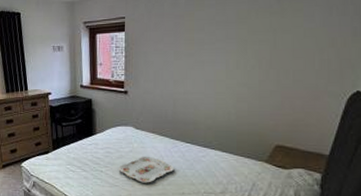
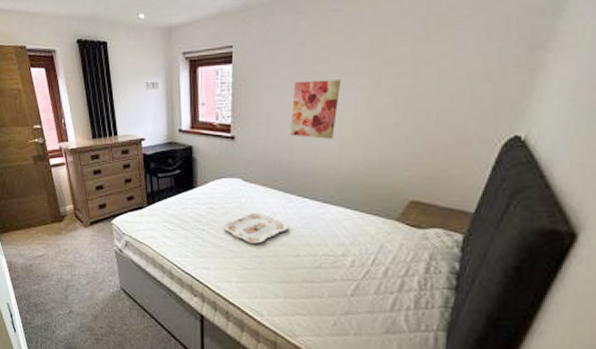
wall art: none [173,45,214,94] -> present [289,80,340,139]

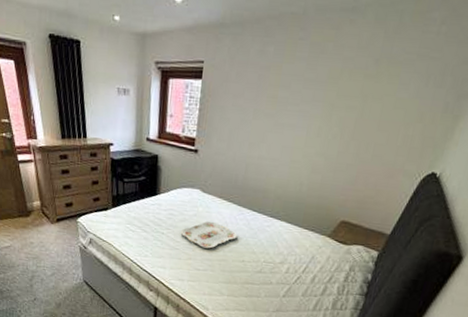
wall art: present [289,80,340,139] -> none [247,103,298,161]

